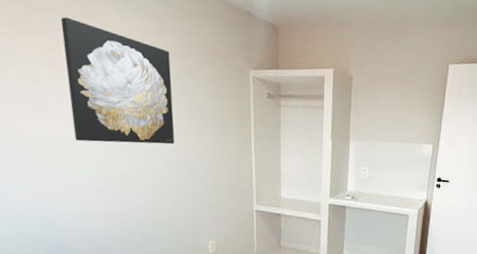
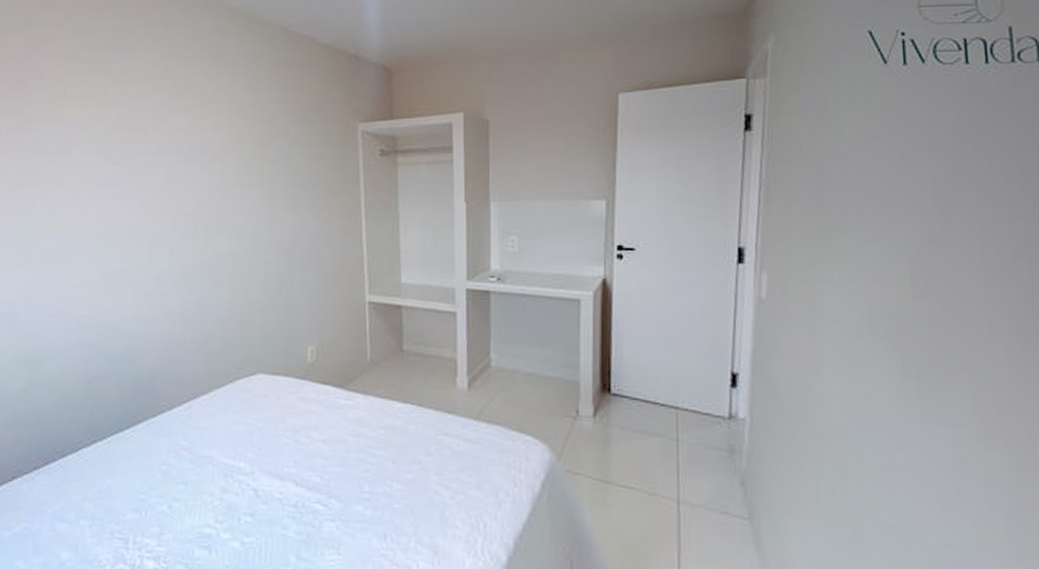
wall art: present [61,17,175,145] -> none [141,83,267,224]

